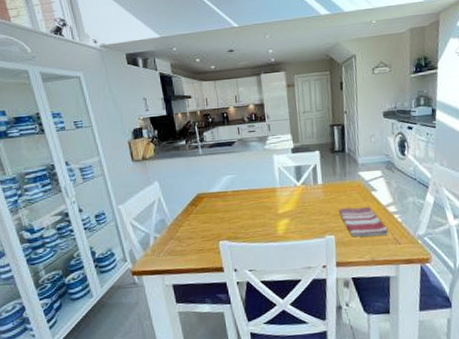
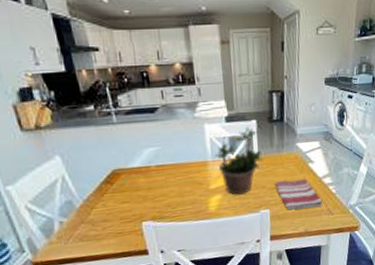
potted plant: none [282,156,328,220] -> present [214,126,264,195]

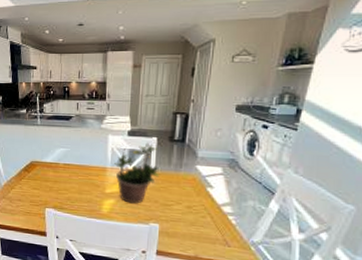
dish towel: present [275,178,323,210] -> none [168,199,219,234]

